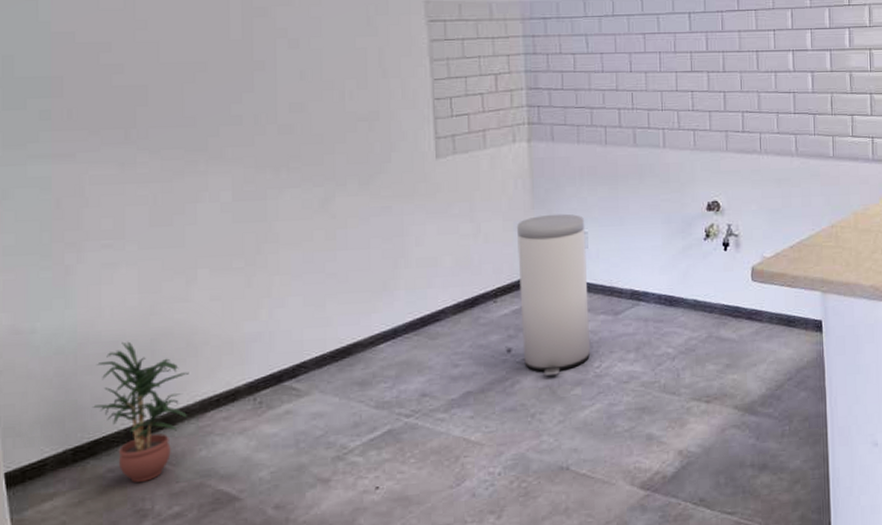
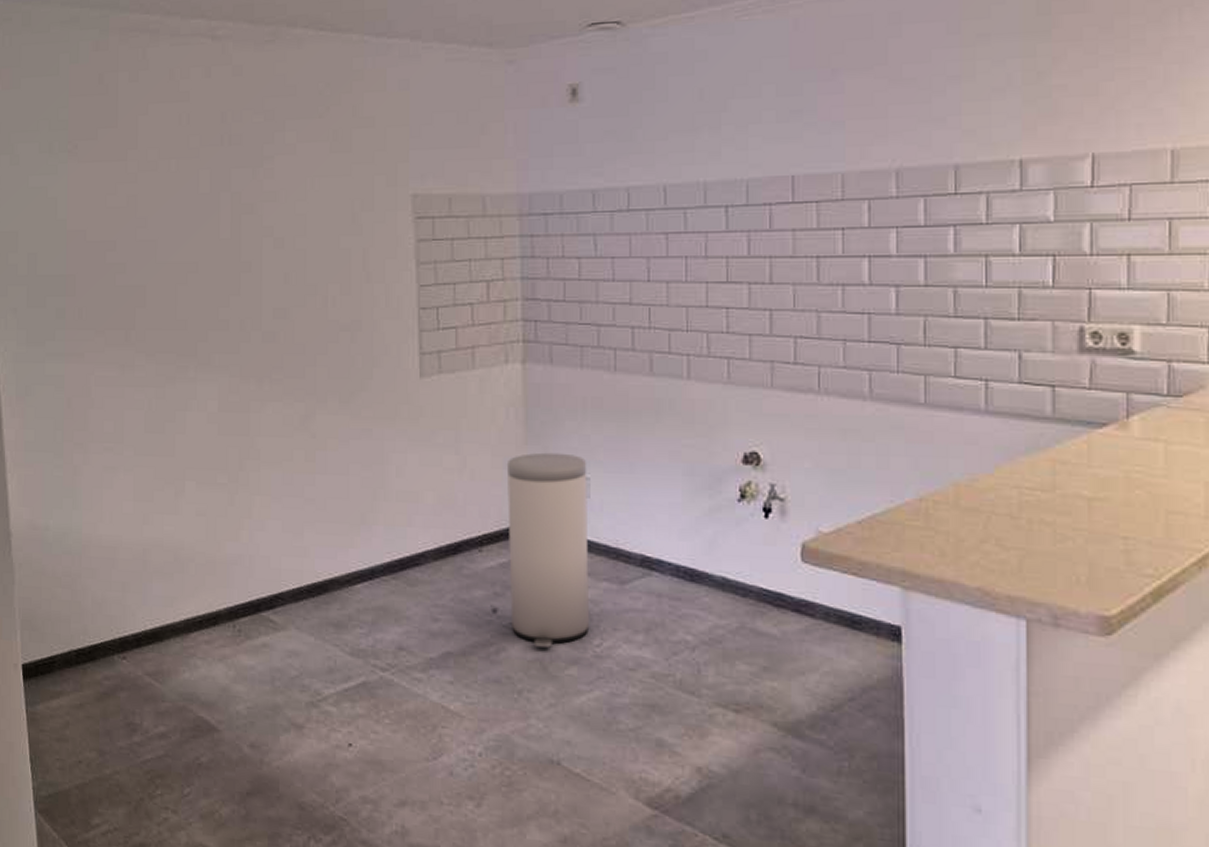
potted plant: present [93,341,190,482] -> none [94,548,176,695]

